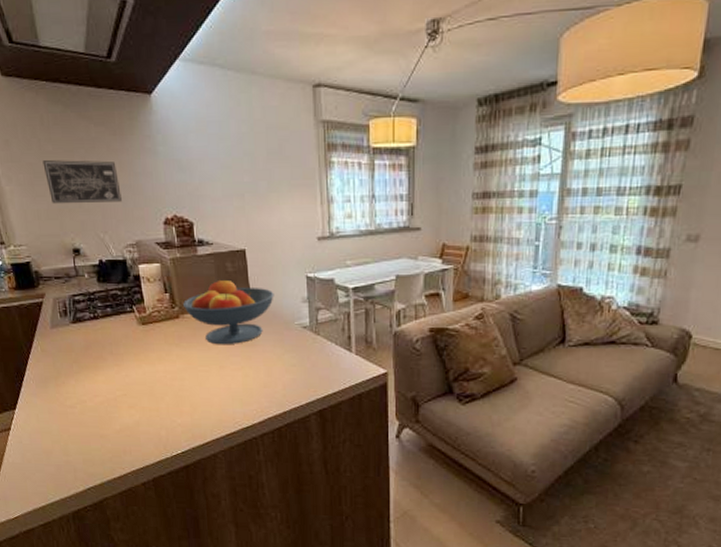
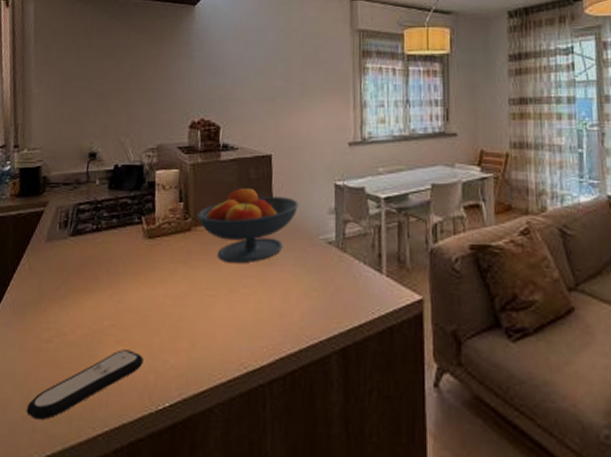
wall art: present [42,160,122,204] -> none [77,64,151,107]
remote control: none [66,413,155,463] -> present [26,349,144,419]

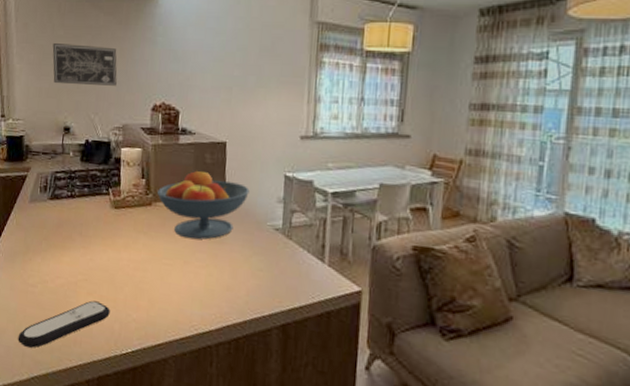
wall art: none [77,64,151,107] -> present [52,43,117,86]

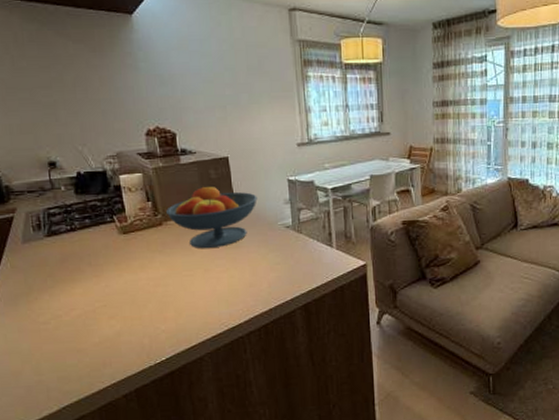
remote control: present [18,300,110,348] -> none [38,323,137,382]
wall art: present [52,43,117,86] -> none [16,75,102,119]

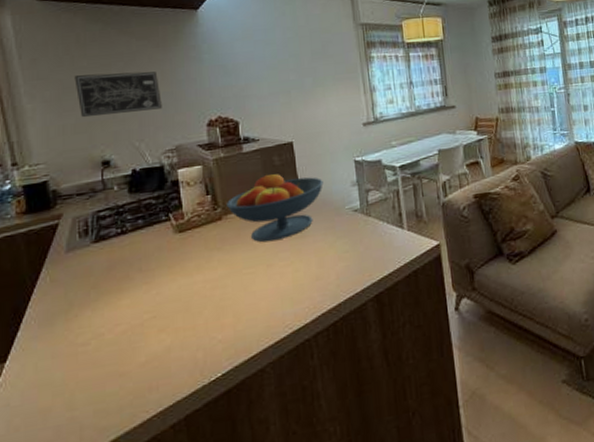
wall art: none [16,75,102,119] -> present [74,71,162,118]

